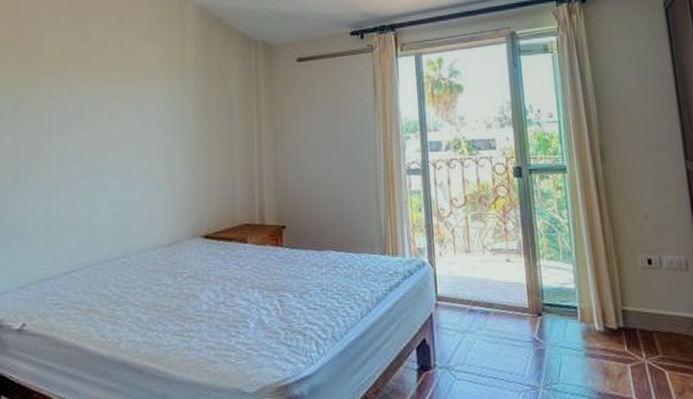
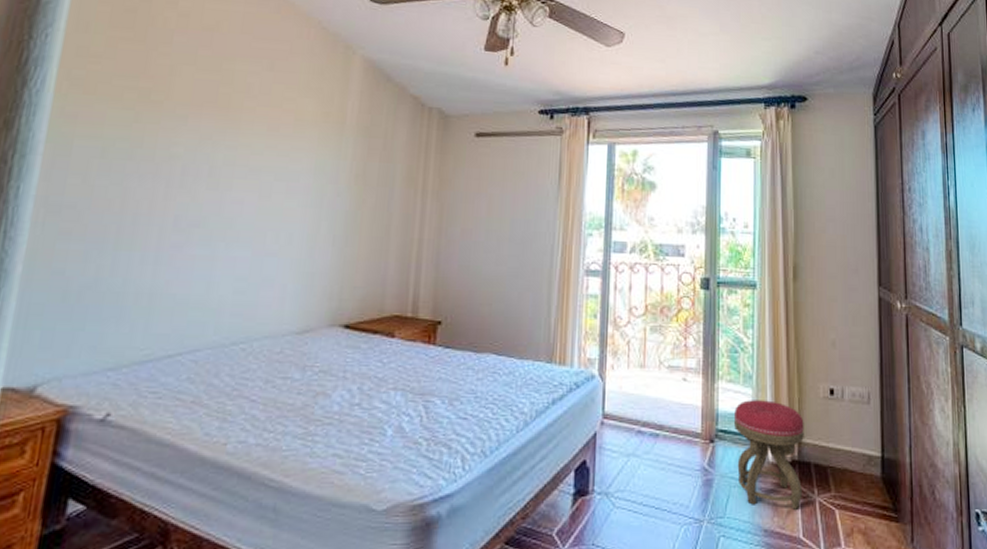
stool: none [558,274,631,373] -> present [733,400,804,510]

